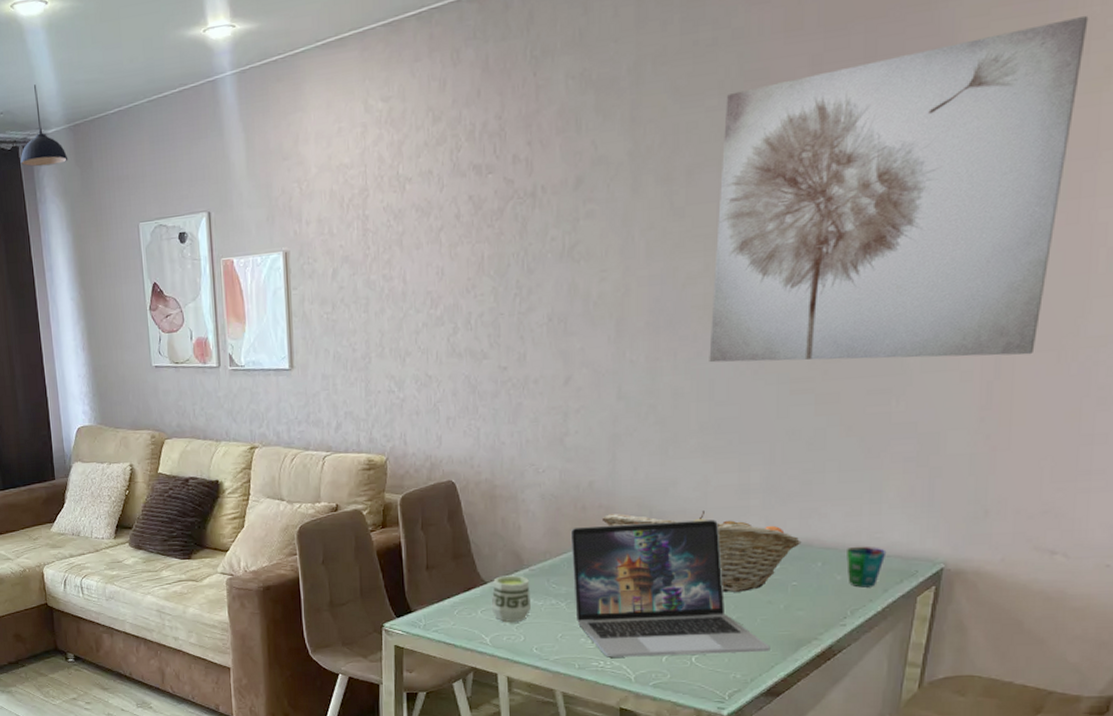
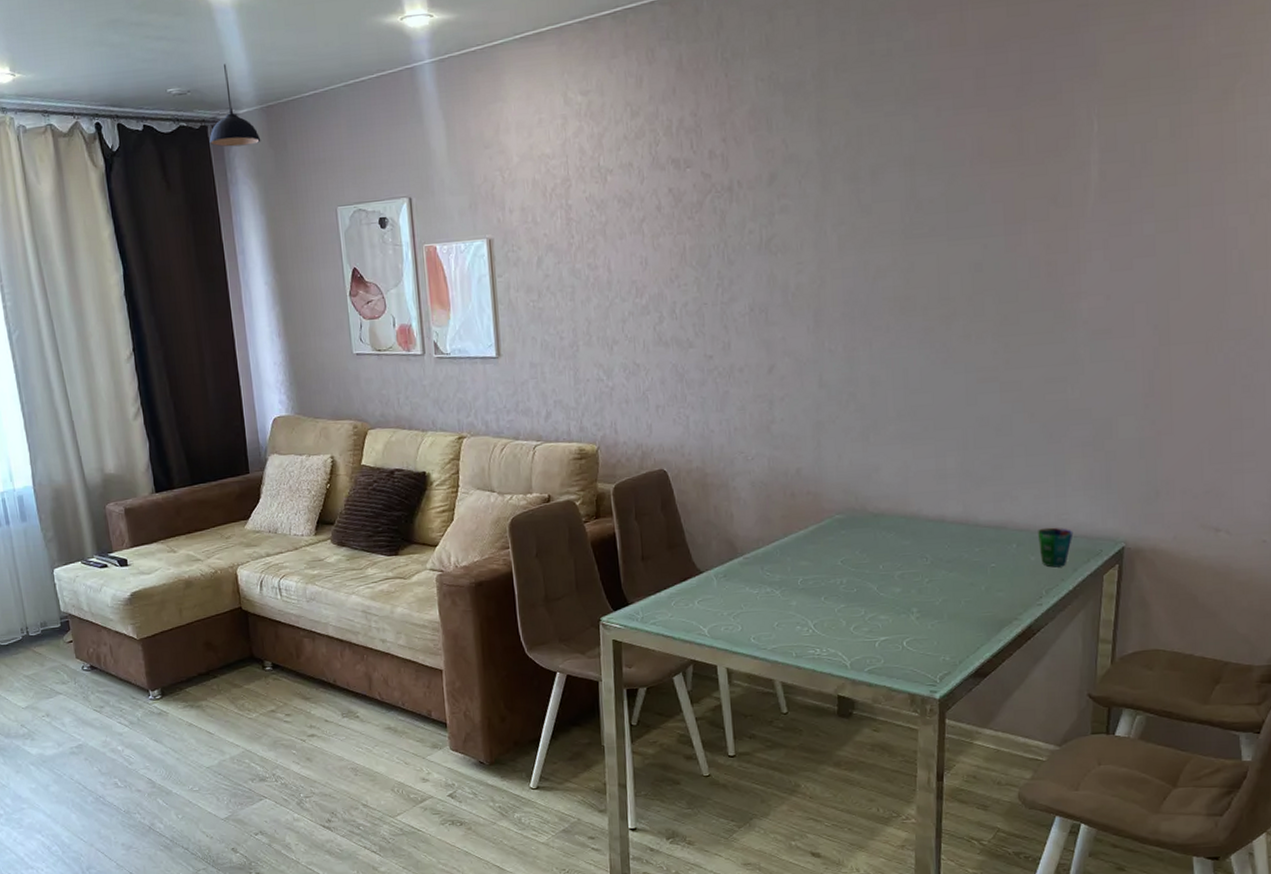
cup: present [491,575,531,622] -> none [707,564,747,612]
laptop: present [570,519,770,658] -> none [781,504,975,645]
fruit basket: present [601,511,802,592] -> none [810,496,997,576]
wall art: present [709,15,1089,363] -> none [901,44,1206,353]

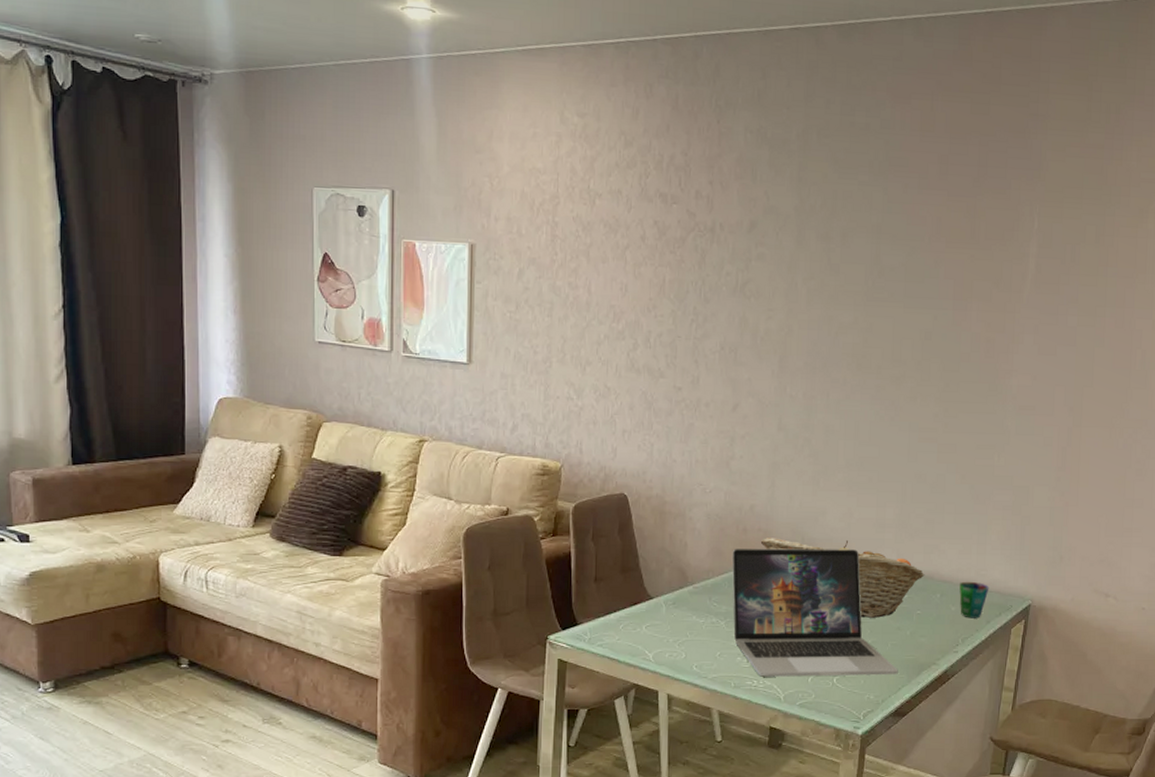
pendant light: present [209,64,261,147] -> none [177,19,237,109]
laptop: none [781,504,975,645] -> present [732,548,898,677]
fruit basket: none [810,496,997,576] -> present [760,538,925,618]

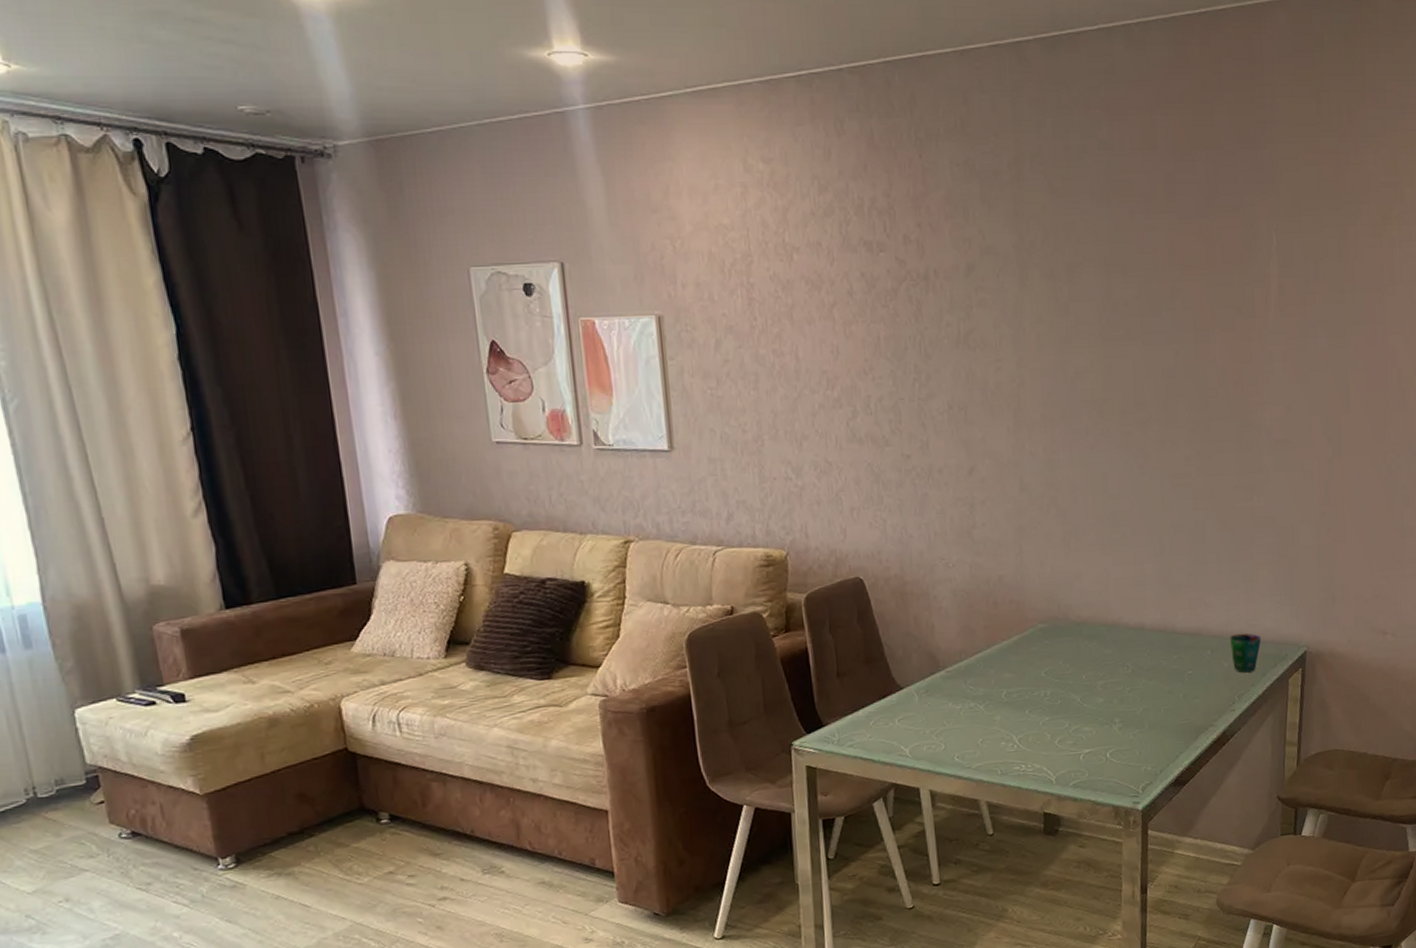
laptop: present [732,548,898,677] -> none [984,612,1175,760]
fruit basket: present [760,538,925,618] -> none [1013,603,1193,685]

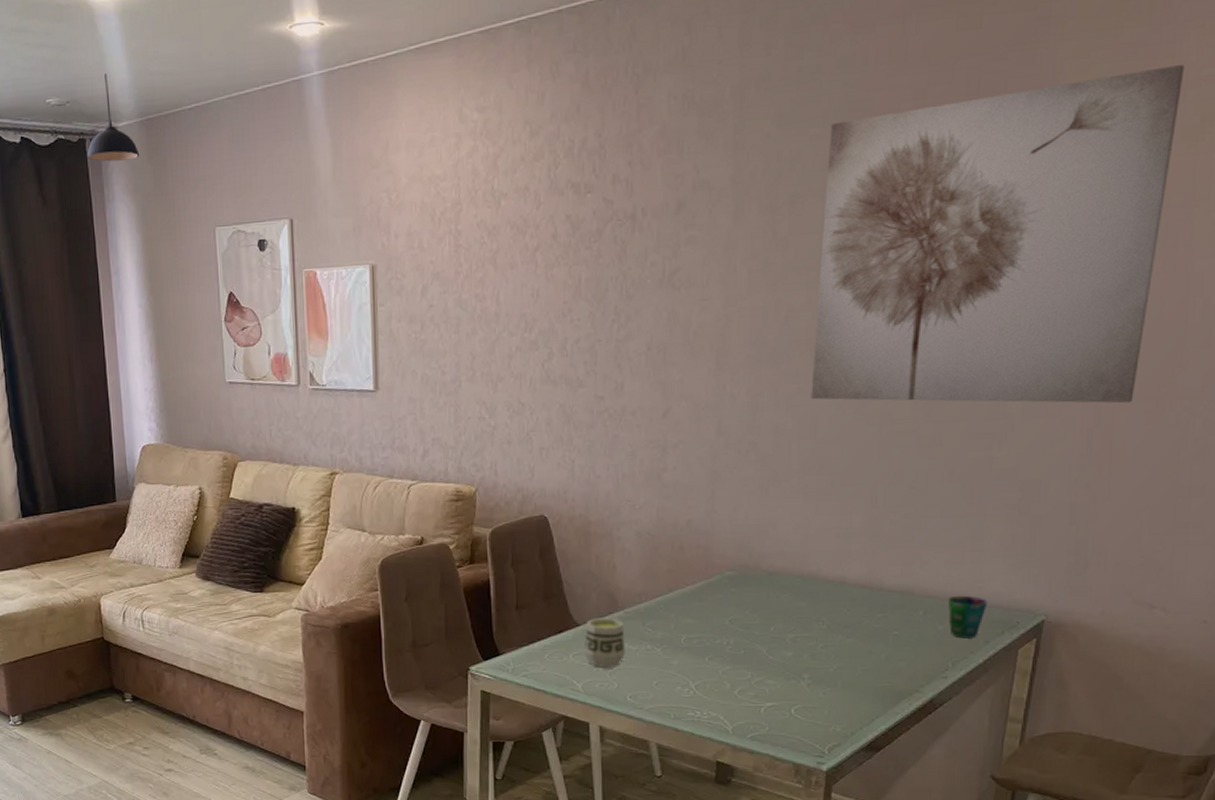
pendant light: none [297,83,369,185] -> present [87,73,140,162]
cup: none [908,678,950,730] -> present [583,618,625,667]
wall art: none [1097,171,1367,458] -> present [811,64,1185,404]

